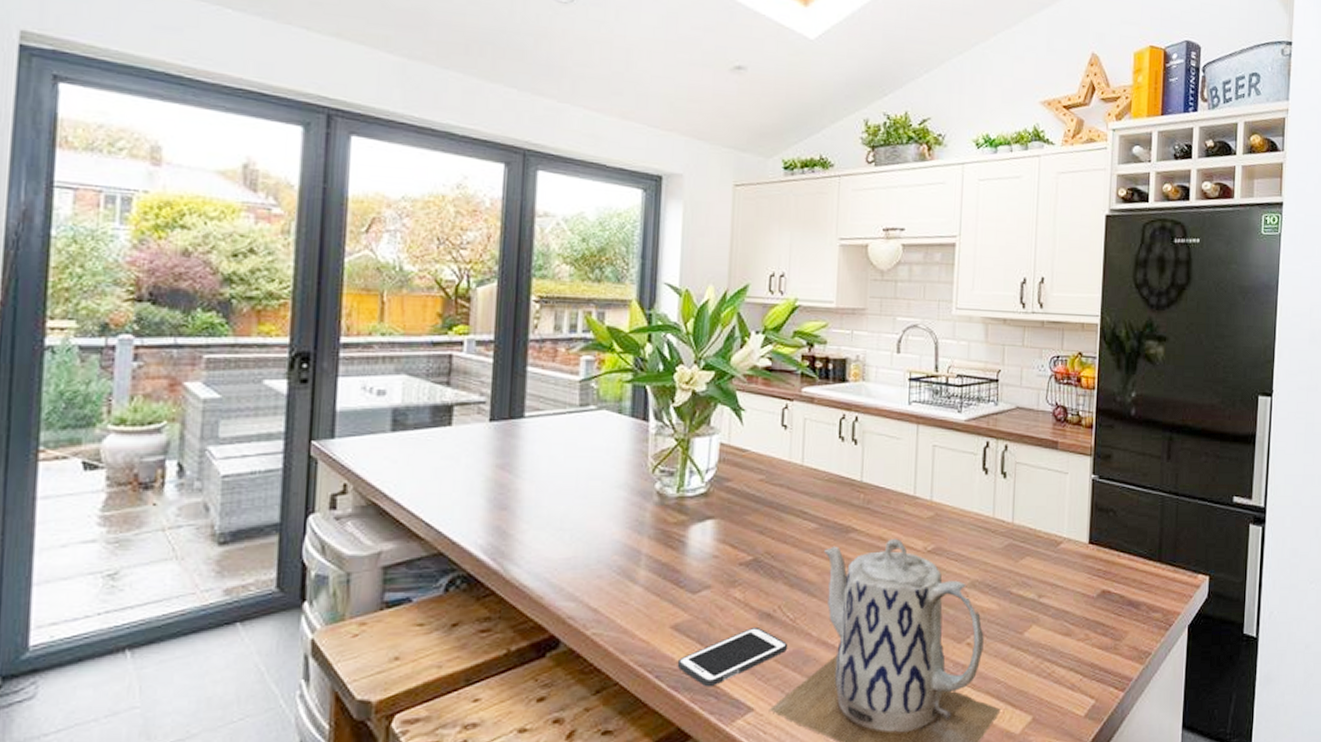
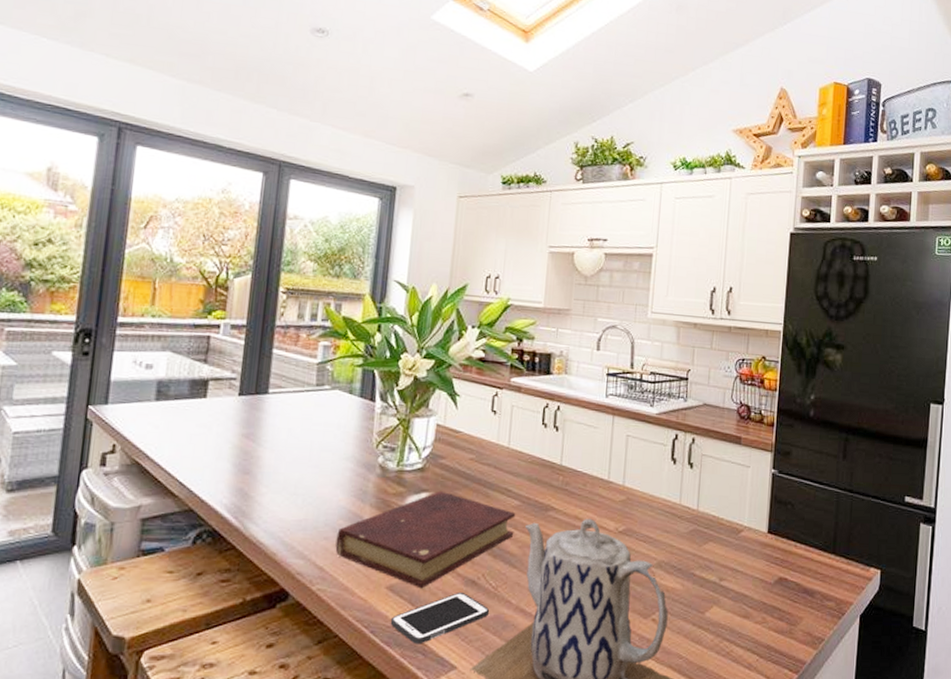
book: none [611,516,813,626] -> present [335,490,516,589]

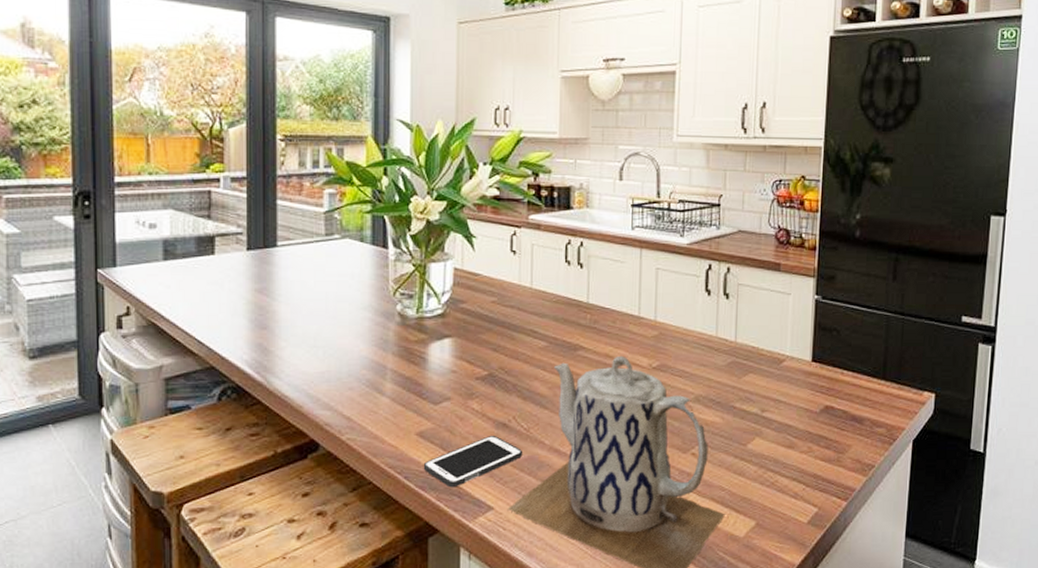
book: present [335,490,516,589] -> none [361,335,544,434]

